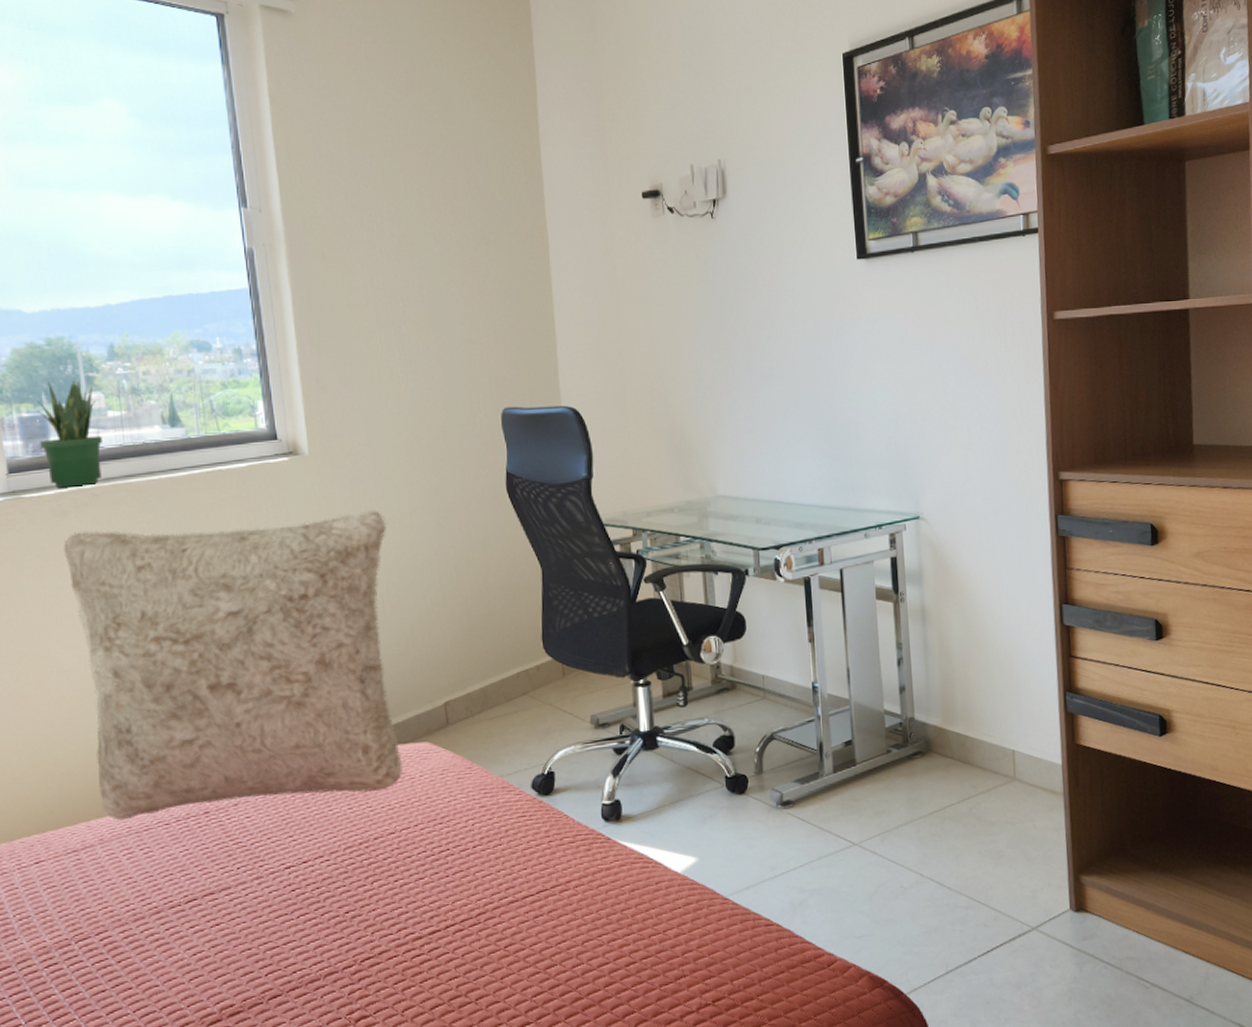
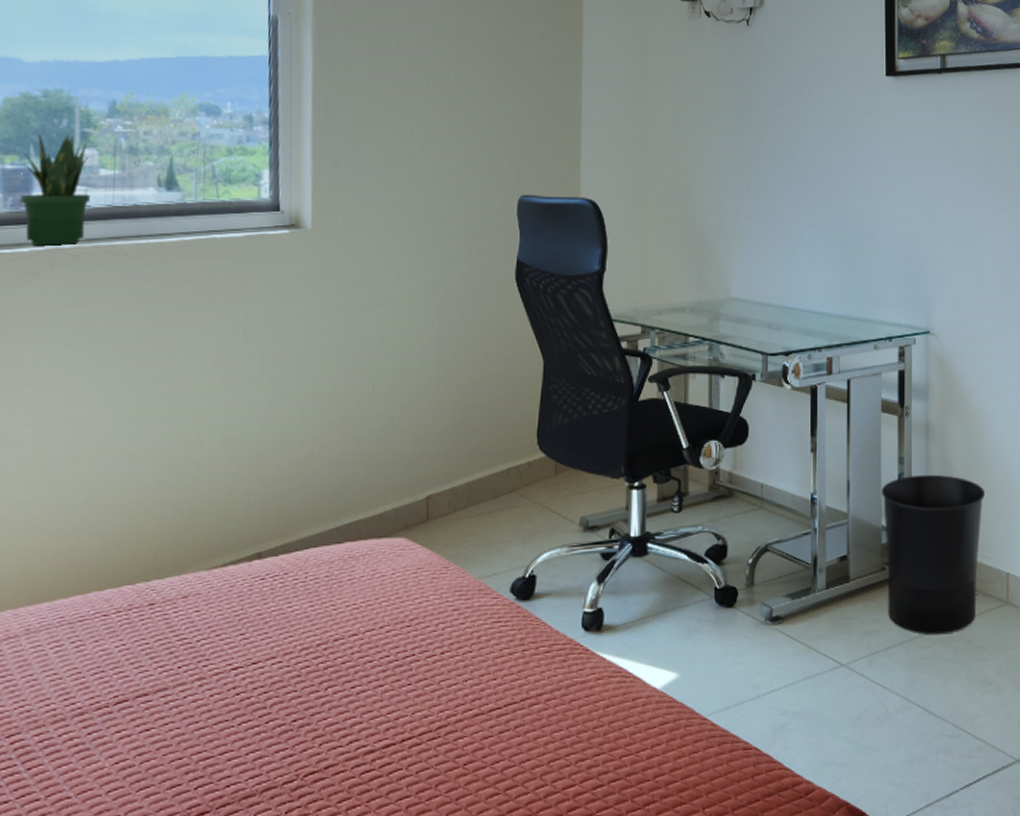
pillow: present [63,510,402,821] -> none [30,290,386,609]
waste bin: none [881,657,987,812] -> present [881,474,986,634]

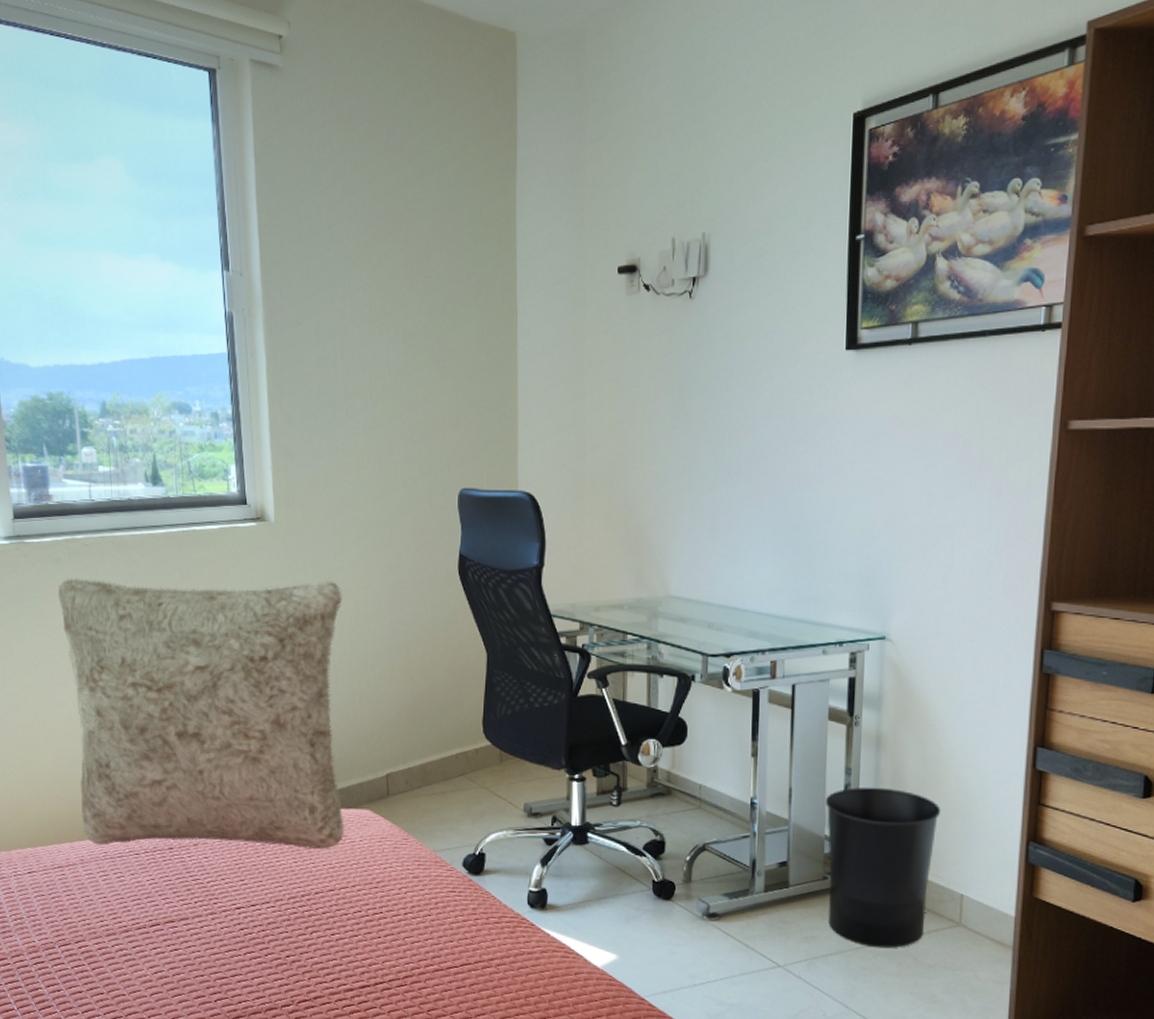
planter: present [20,134,90,246] -> none [40,434,93,536]
pillow: none [30,290,386,609] -> present [57,578,344,850]

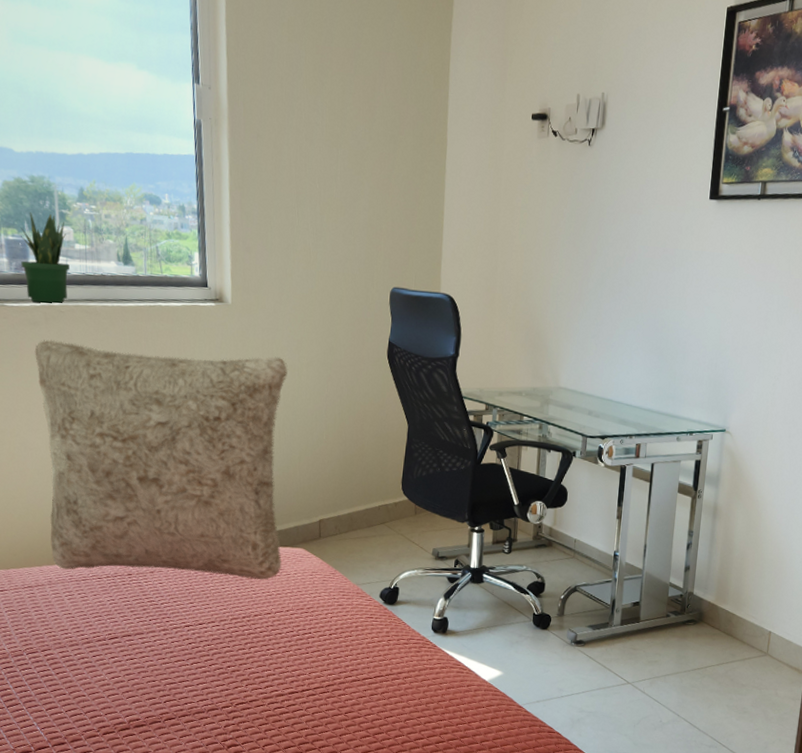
planter: none [40,434,93,536] -> present [21,212,70,304]
waste bin: present [825,787,941,948] -> none [668,546,759,671]

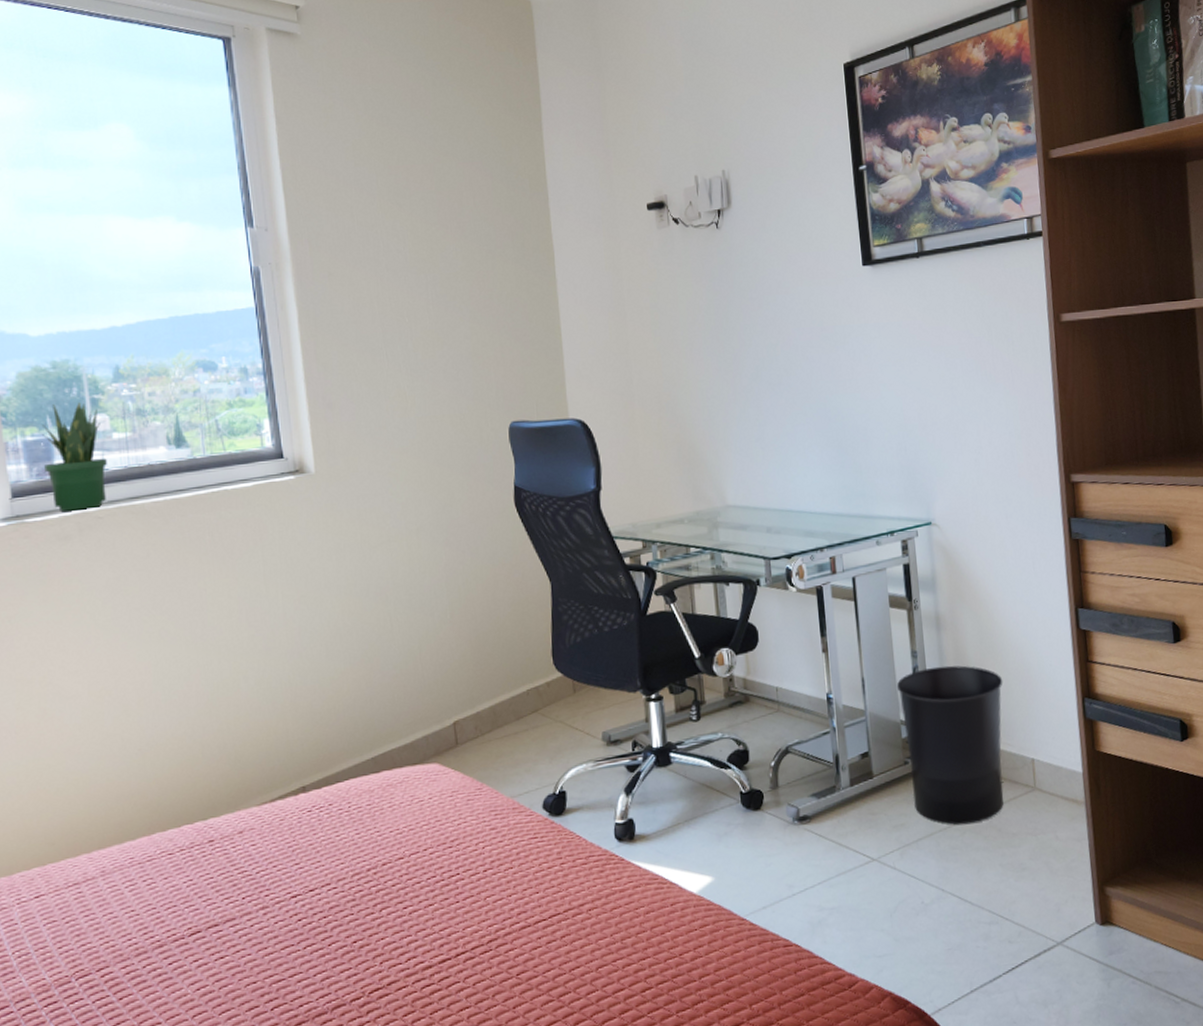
pillow: present [34,339,288,580] -> none [66,527,411,851]
waste bin: none [668,546,759,671] -> present [896,665,1004,824]

